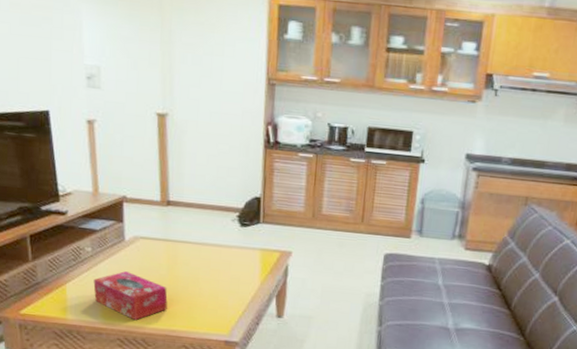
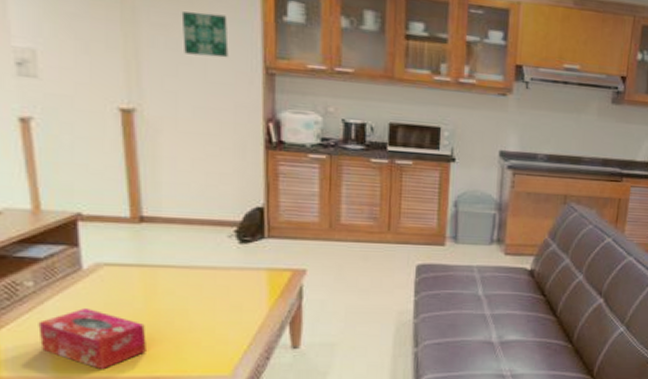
wall art: none [205,33,240,71] -> present [181,11,229,58]

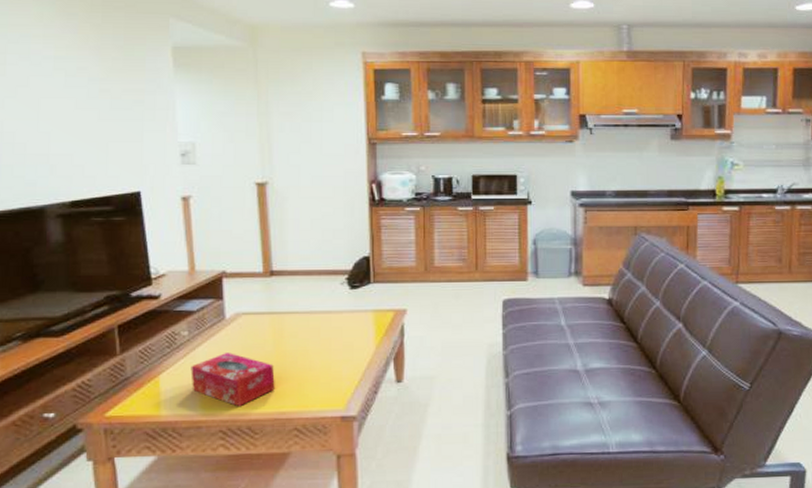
wall art: present [181,11,229,58] -> none [302,100,339,134]

